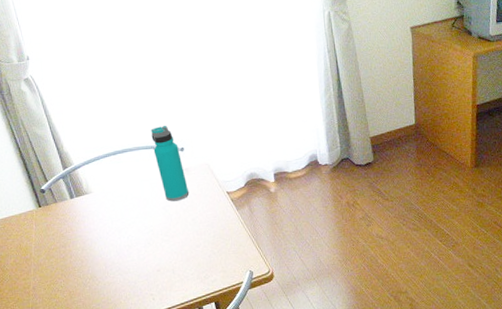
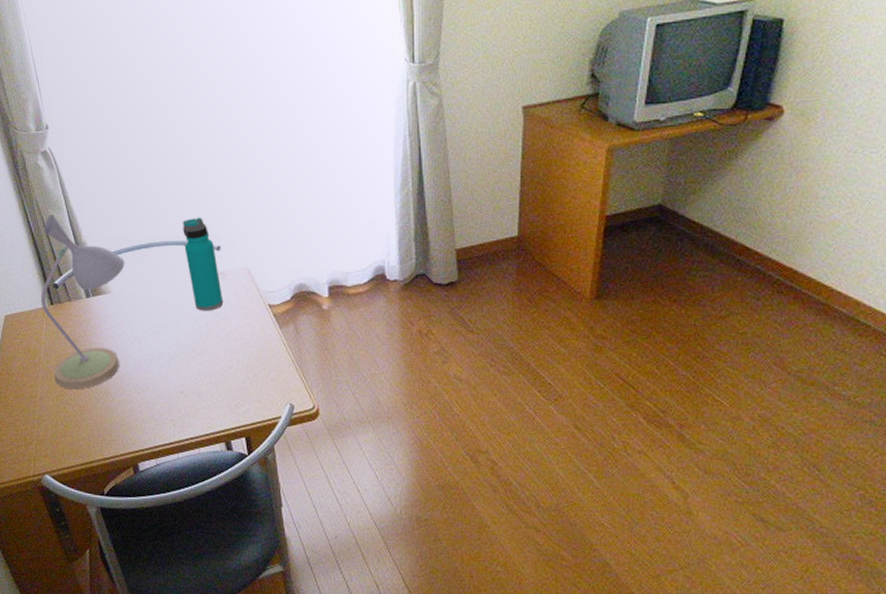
desk lamp: none [29,131,103,278] -> present [40,214,125,390]

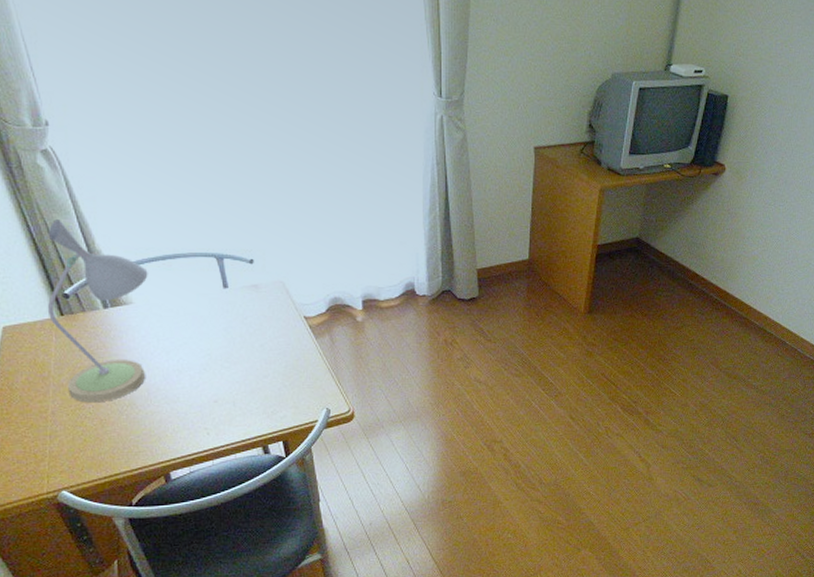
water bottle: present [183,217,224,311] -> none [212,229,258,323]

